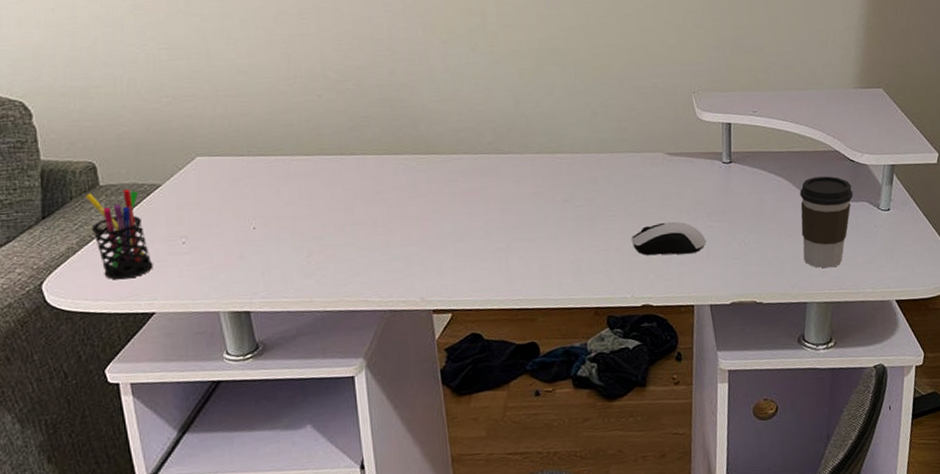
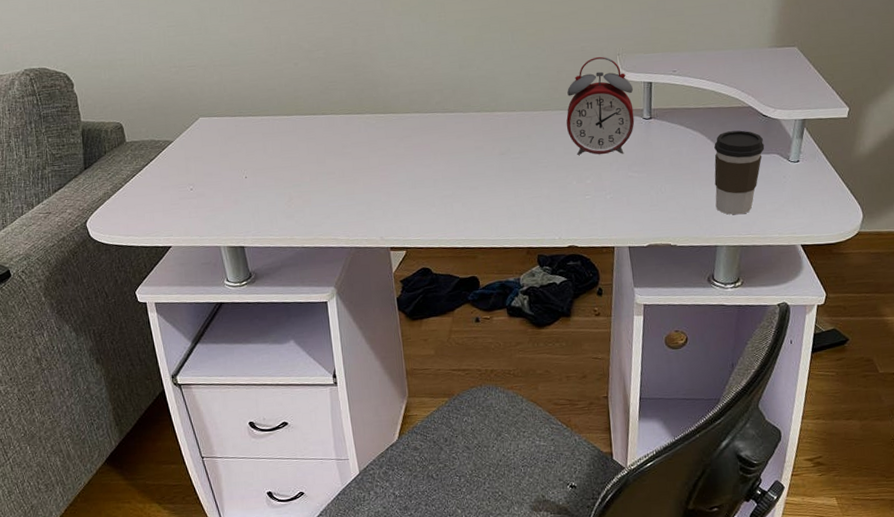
pen holder: present [85,189,153,280] -> none [116,144,169,219]
computer mouse: present [631,221,707,256] -> none [559,172,627,203]
alarm clock: none [637,94,713,202] -> present [566,56,635,155]

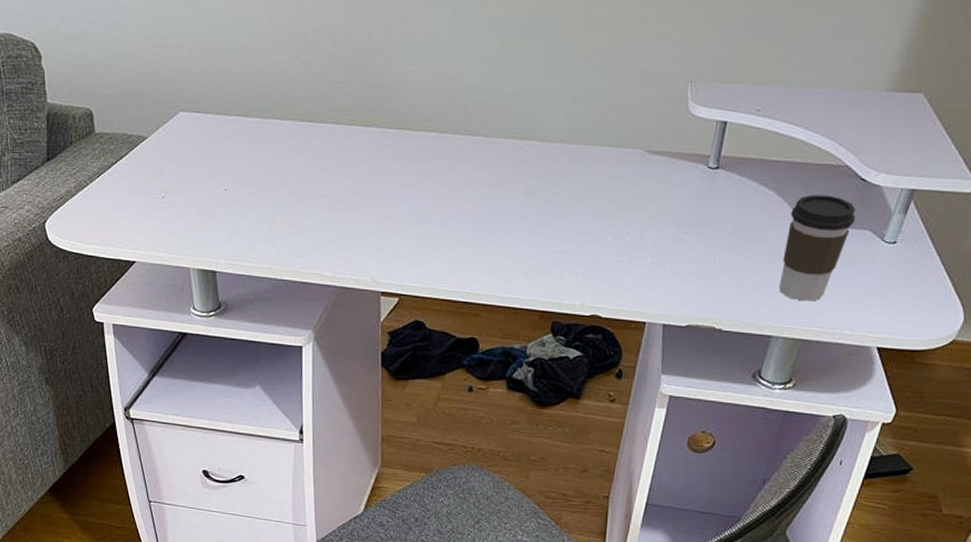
alarm clock: present [566,56,635,155] -> none [611,82,703,210]

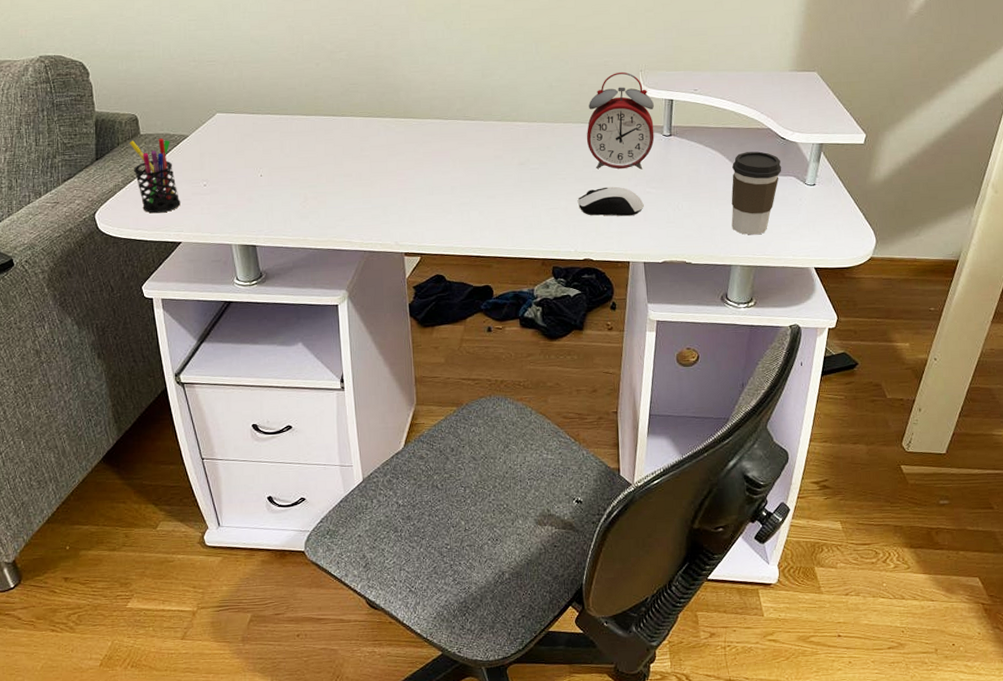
pen holder: none [83,138,136,227] -> present [129,138,181,213]
computer mouse: none [590,228,672,267] -> present [577,186,644,217]
alarm clock: none [611,82,703,210] -> present [586,71,655,170]

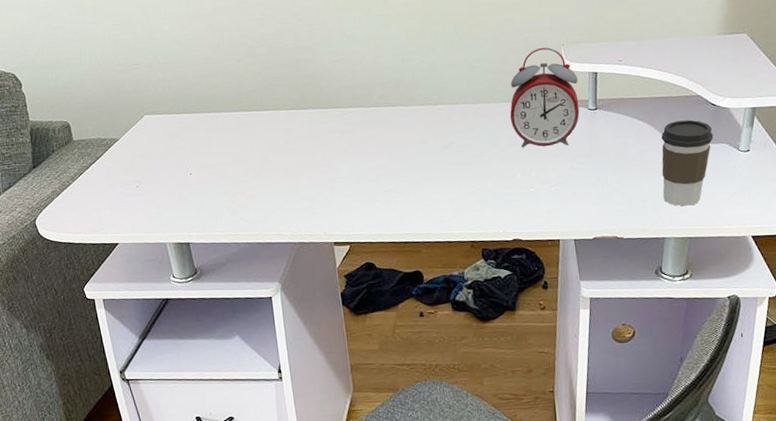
pen holder: present [129,138,181,213] -> none [63,143,115,217]
computer mouse: present [577,186,644,217] -> none [503,164,572,196]

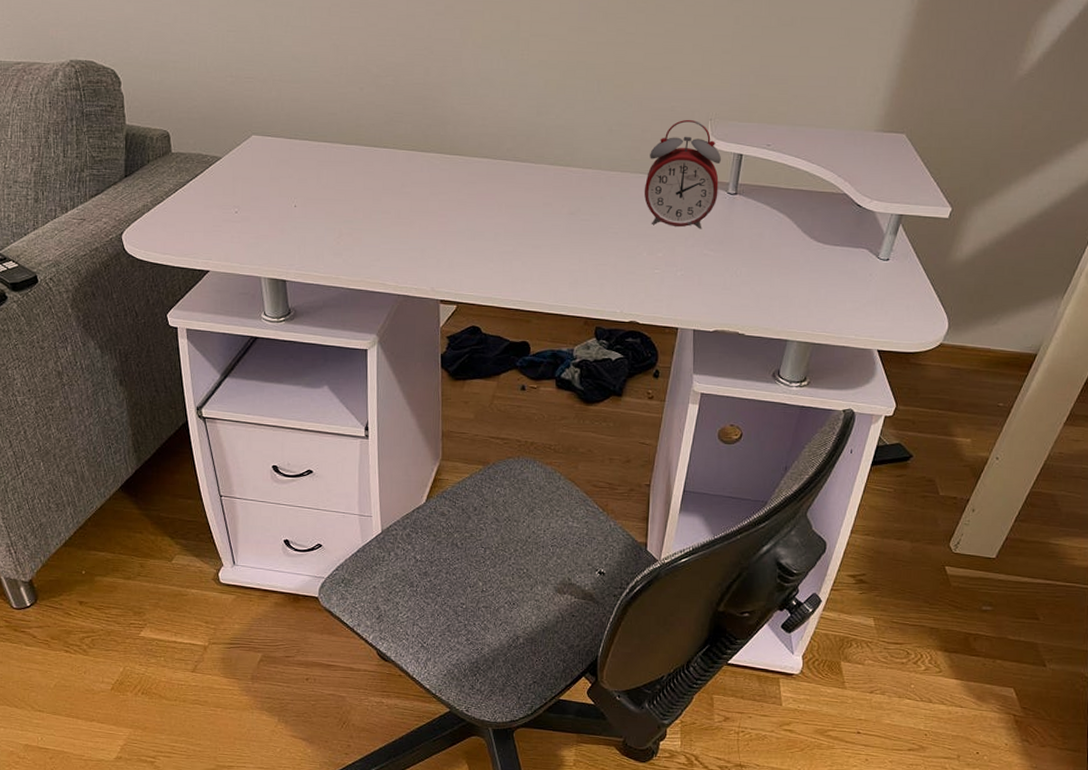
coffee cup: present [661,120,714,207] -> none [792,218,854,310]

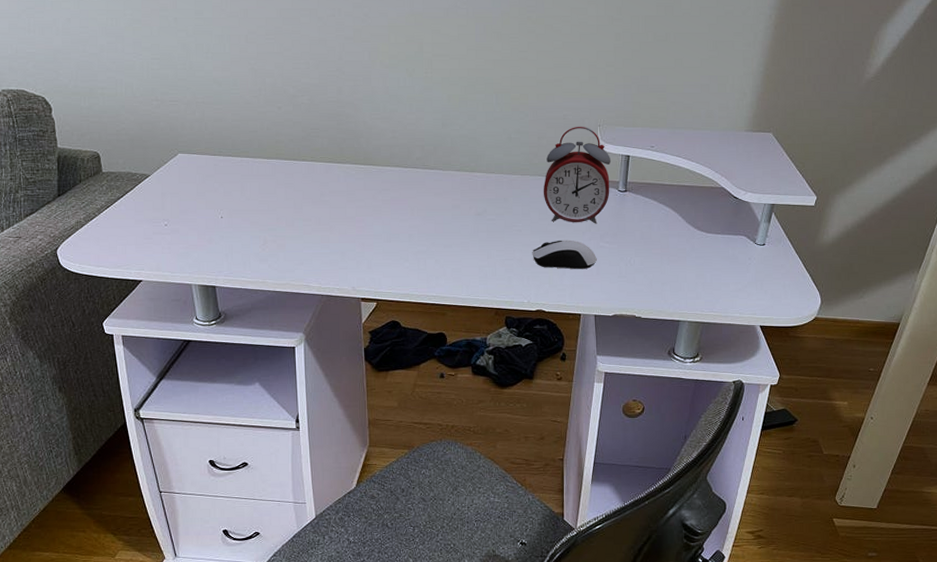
computer mouse: none [628,245,700,279] -> present [532,240,597,270]

